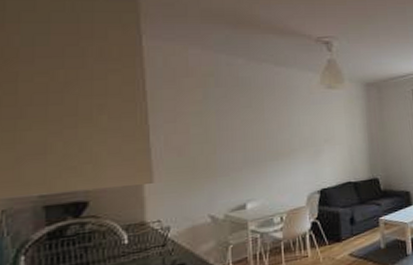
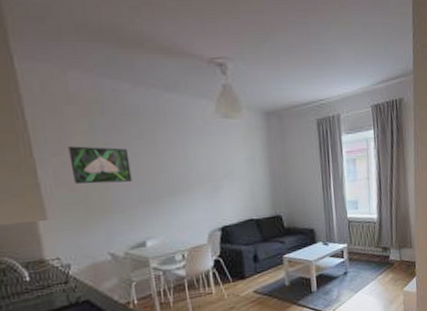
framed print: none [181,114,238,149] -> present [68,146,132,184]

